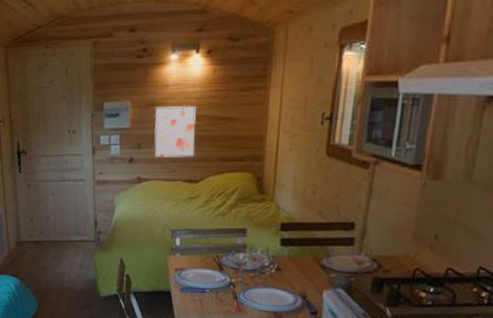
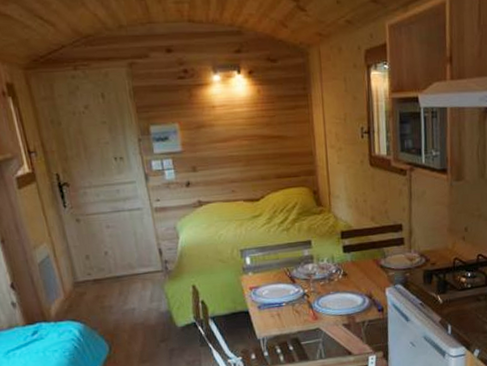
wall art: present [154,105,197,158] -> none [205,125,251,180]

